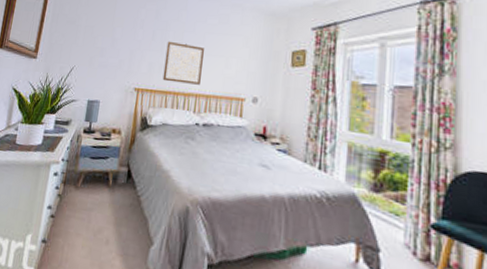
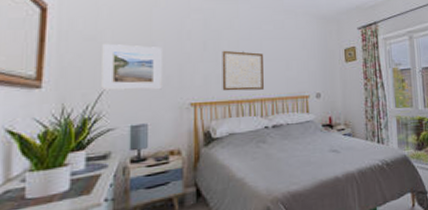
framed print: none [73,26,120,72] -> present [101,43,162,91]

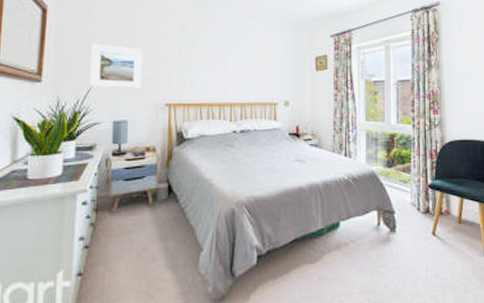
wall art: present [222,50,264,91] -> none [195,54,234,94]

